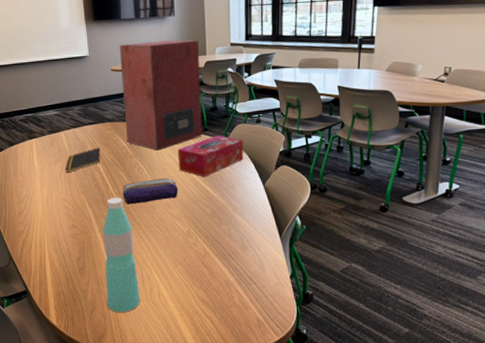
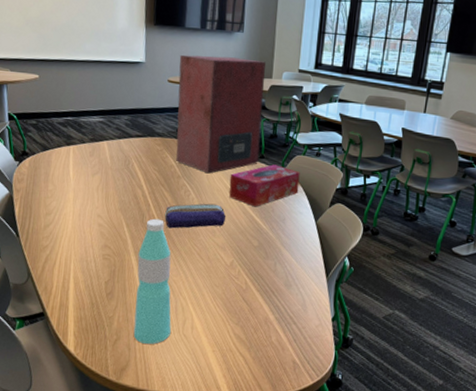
notepad: present [65,148,101,173] -> none [104,163,146,187]

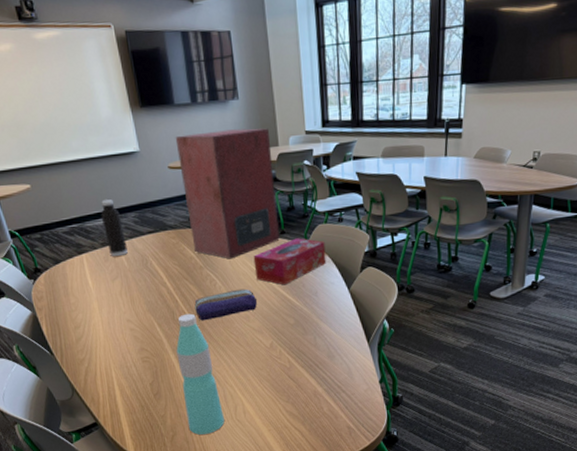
water bottle: none [96,100,114,154] -> present [100,199,128,257]

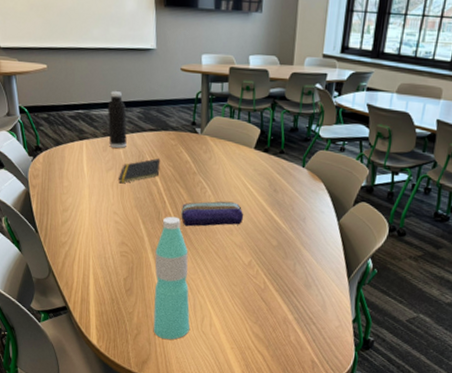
notepad: none [125,259,166,291] -> present [118,158,161,184]
speaker: present [175,128,280,259] -> none [191,39,286,170]
tissue box: present [253,238,327,285] -> none [246,160,323,206]

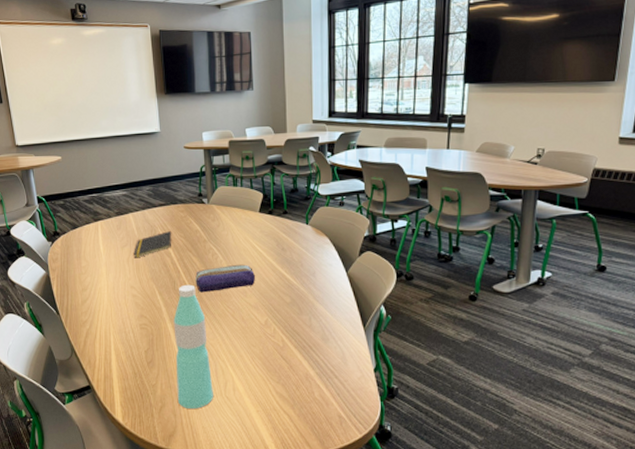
water bottle: present [107,91,127,149] -> none [119,173,139,226]

